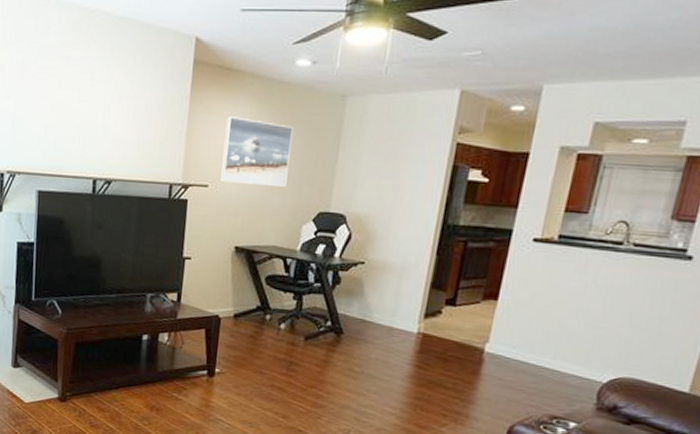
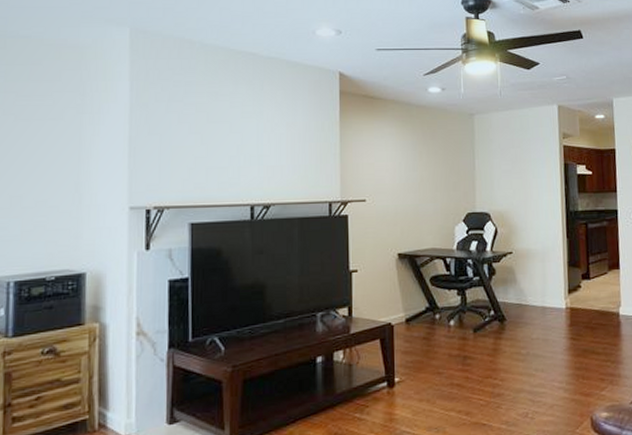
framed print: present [220,116,293,187] -> none [375,137,436,196]

